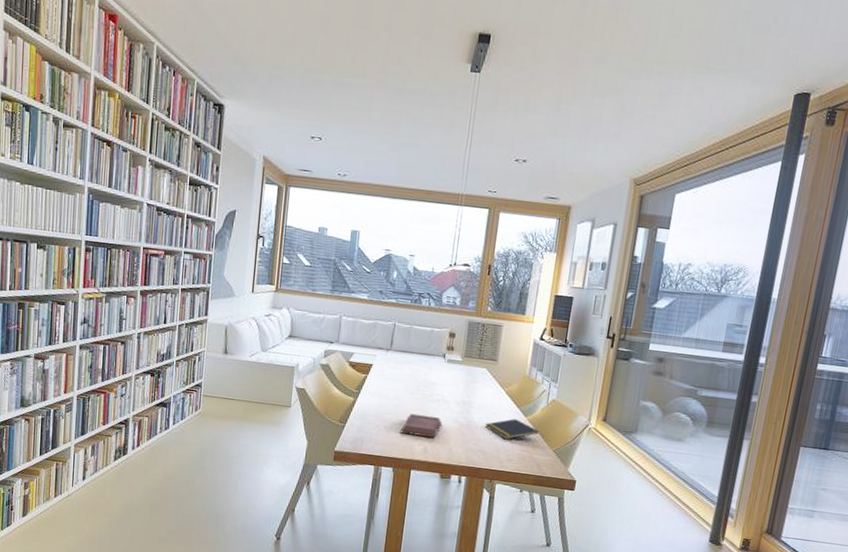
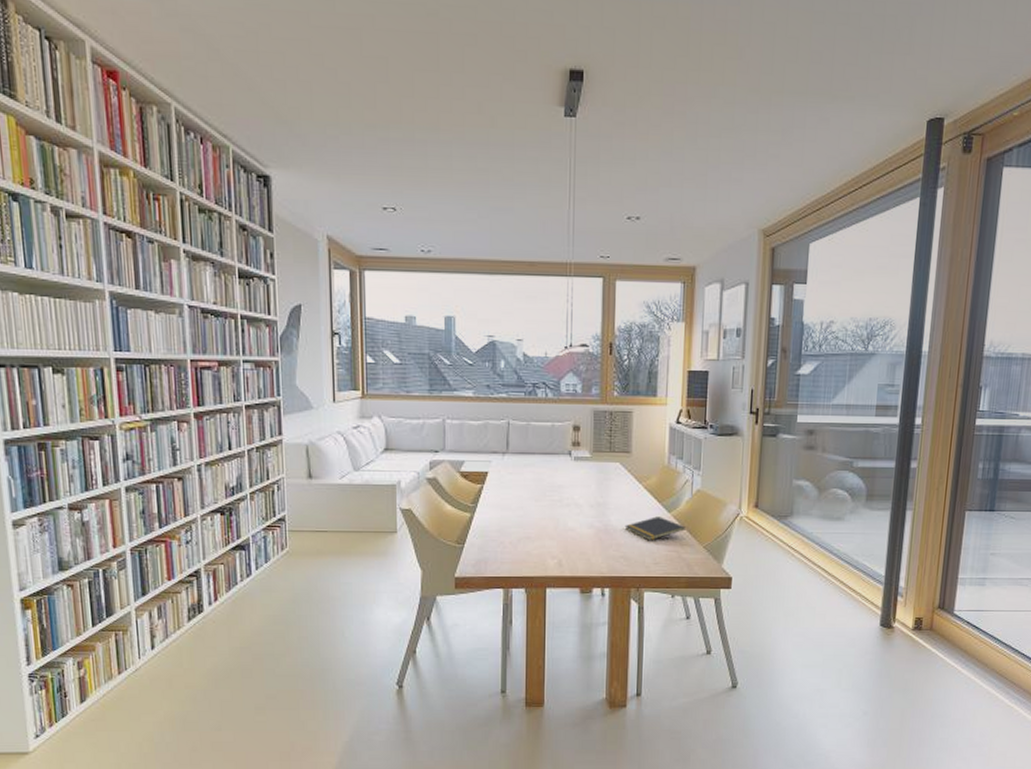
hardback book: present [400,413,442,438] -> none [528,523,575,548]

